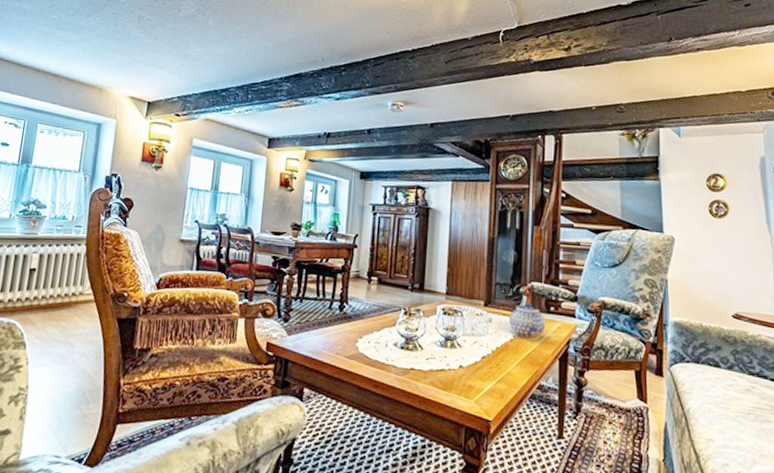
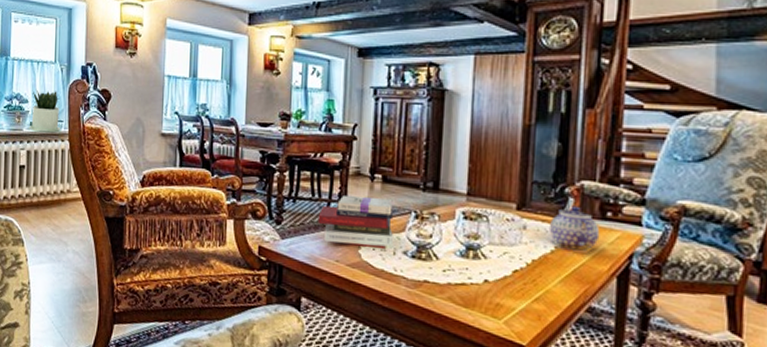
planter: none [44,195,79,237] -> present [29,89,61,133]
books: none [321,296,387,343] -> present [318,196,394,250]

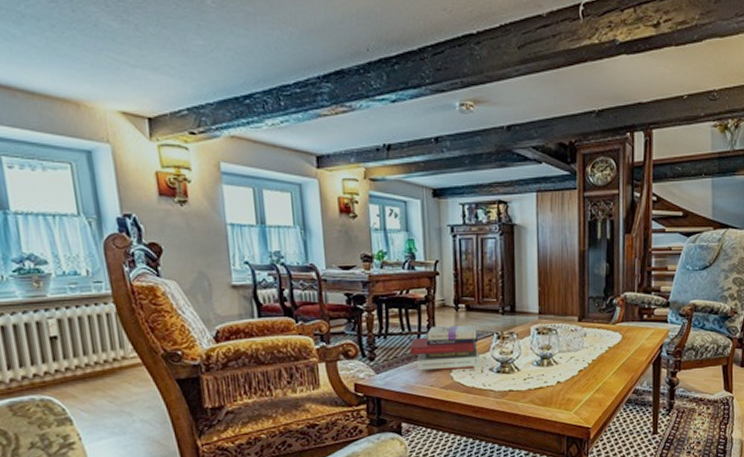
planter: present [29,89,61,133] -> none [53,247,101,297]
teapot: present [548,205,600,253] -> none [603,313,640,349]

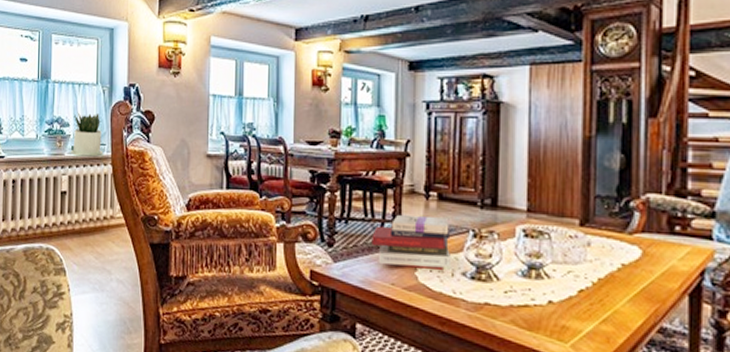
planter: none [53,247,101,297] -> present [70,112,104,157]

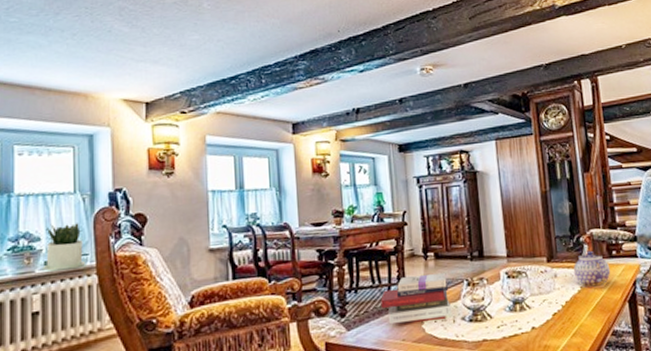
teapot: none [614,220,669,270] -> present [573,250,611,289]

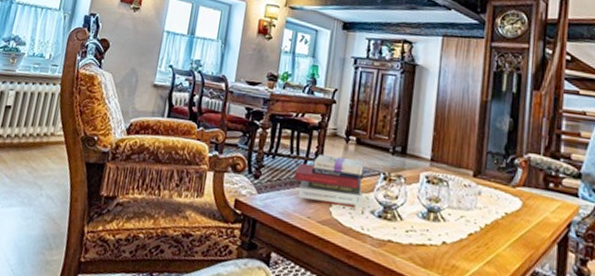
planter: present [42,223,86,272] -> none [22,33,57,76]
teapot: present [573,250,611,289] -> none [500,175,544,220]

